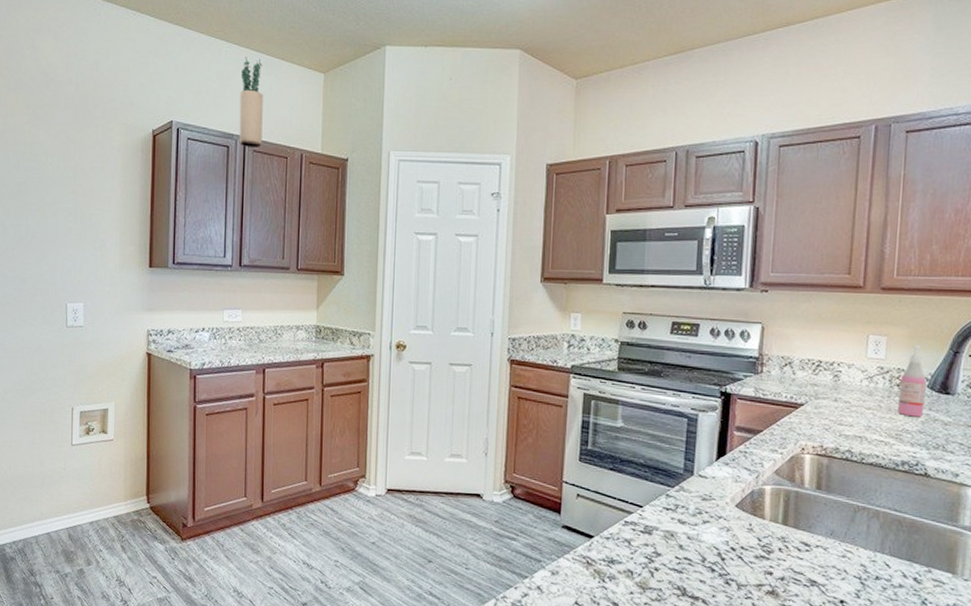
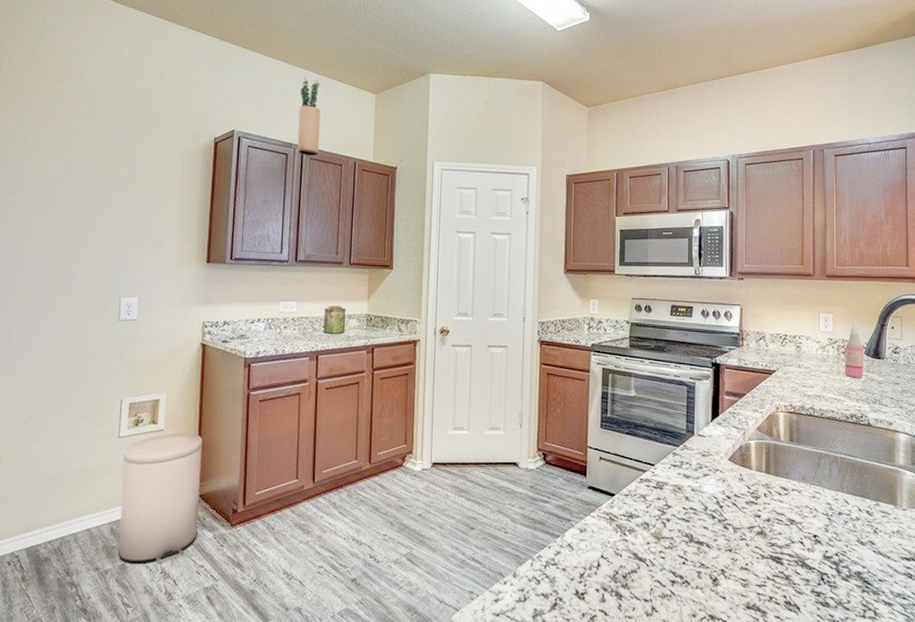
pedal bin: none [75,444,152,572] -> present [117,433,203,565]
canister: none [269,315,294,347] -> present [322,306,346,335]

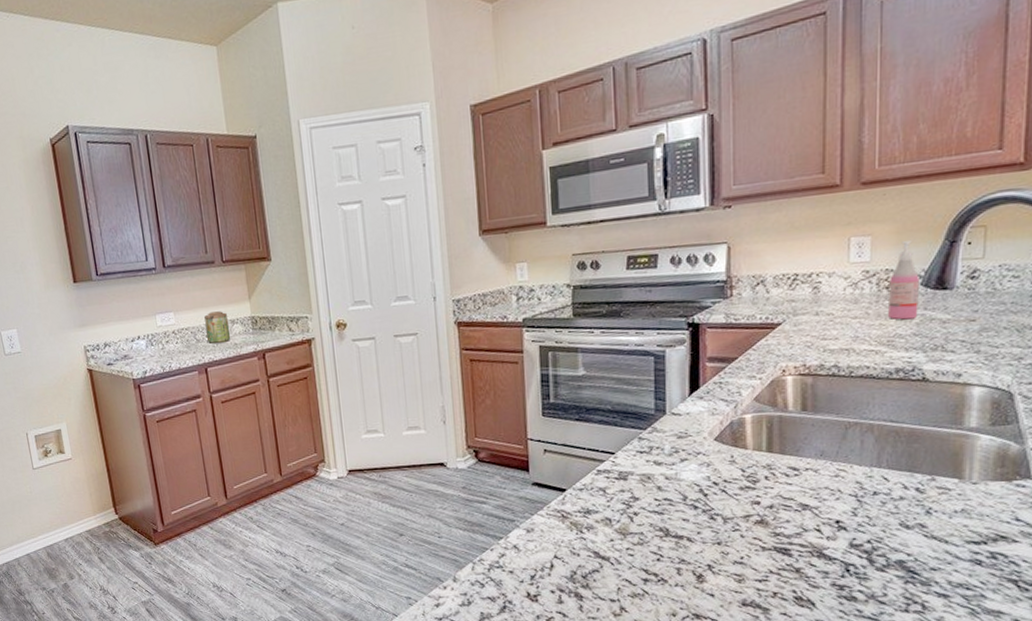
pedal bin: present [117,433,203,565] -> none [41,460,126,584]
vase: present [297,77,321,157] -> none [129,41,164,141]

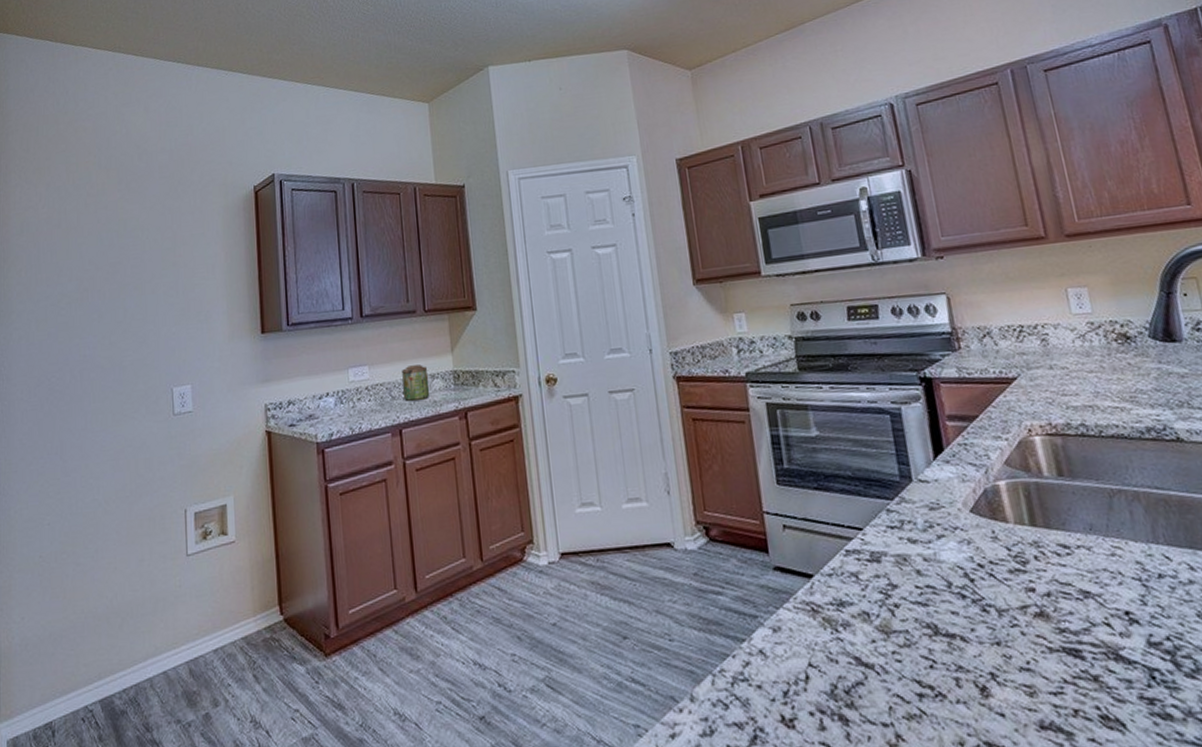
soap dispenser: present [888,241,919,320] -> none [1115,292,1155,374]

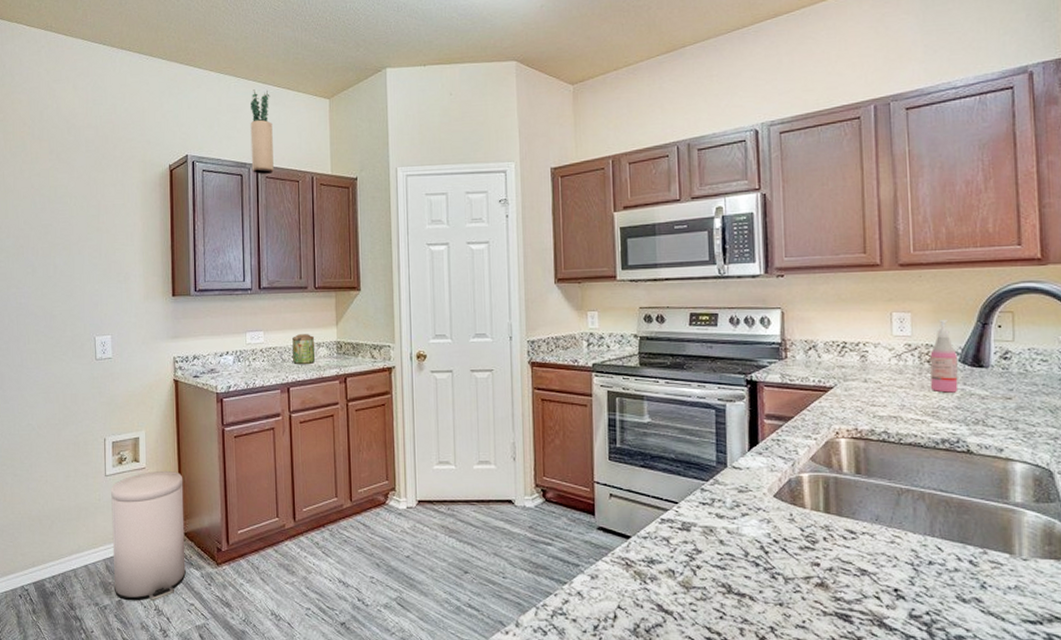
pedal bin: none [194,542,288,713] -> present [111,471,186,602]
vase: none [342,98,371,190] -> present [250,89,274,175]
soap dispenser: none [1115,292,1155,374] -> present [930,320,959,393]

